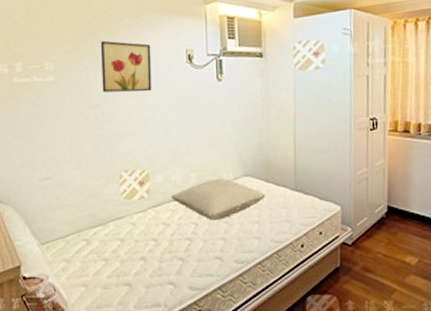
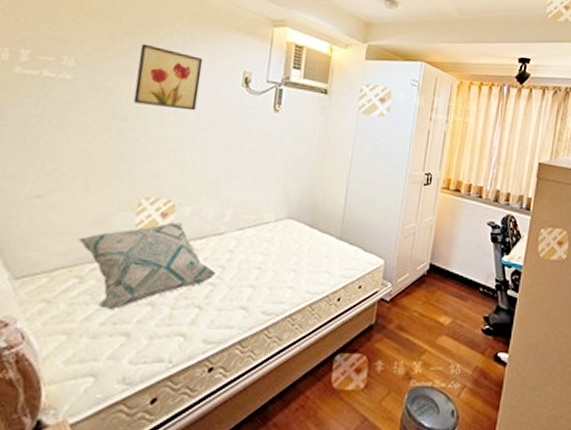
decorative pillow: none [80,189,190,264] -> present [78,222,216,309]
pillow: present [171,179,266,221] -> none [198,218,308,266]

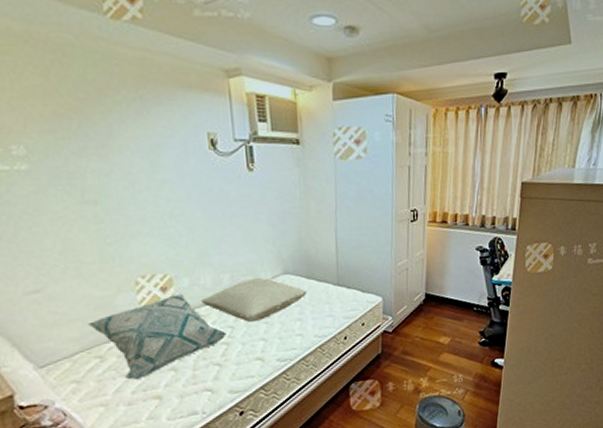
wall art: present [133,43,203,111] -> none [90,118,167,185]
pillow: none [198,218,308,266] -> present [202,278,308,323]

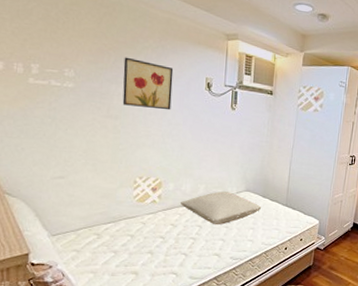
decorative pillow: present [87,294,226,380] -> none [93,195,195,256]
wall art: none [90,118,167,185] -> present [122,57,174,110]

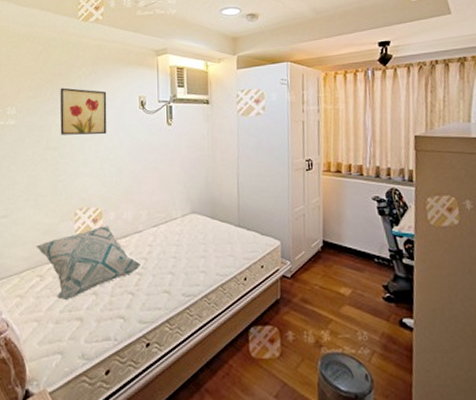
decorative pillow: none [93,195,195,256] -> present [36,226,140,300]
pillow: present [181,191,262,226] -> none [123,216,212,256]

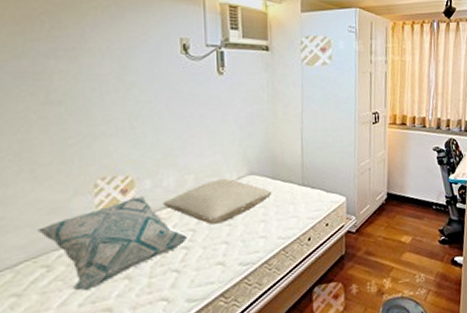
wall art: present [60,87,107,135] -> none [63,22,137,85]
pillow: none [123,216,212,256] -> present [163,179,272,226]

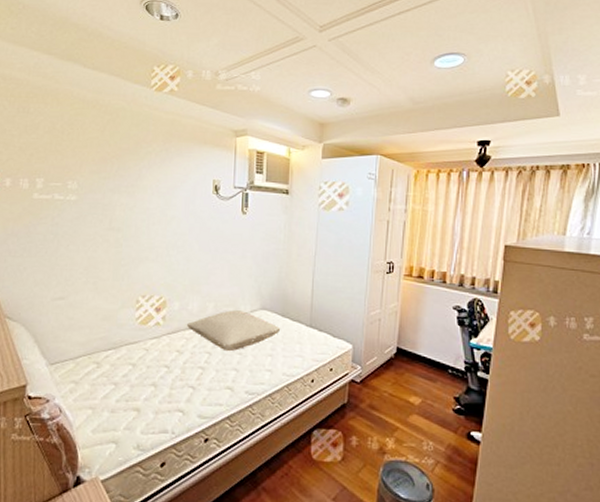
decorative pillow: present [37,196,187,291] -> none [93,316,204,389]

